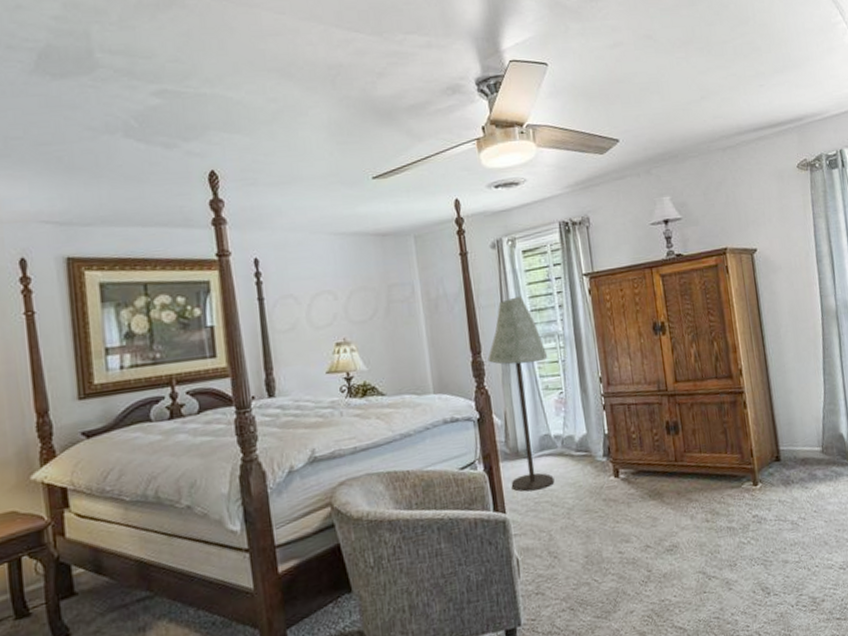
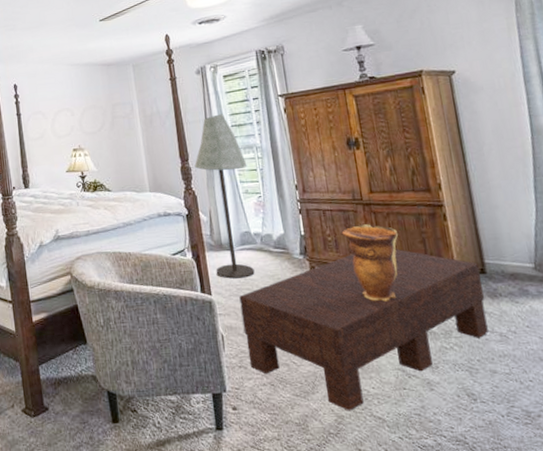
coffee table: none [537,442,782,626] -> present [239,249,489,411]
decorative vase: none [646,417,702,501] -> present [341,224,399,301]

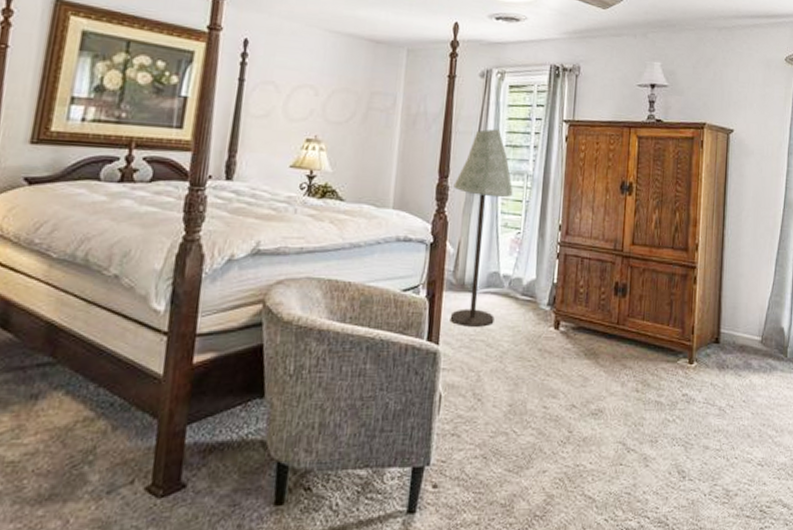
coffee table: present [239,249,489,411] -> none [464,309,714,490]
decorative vase: present [341,224,399,301] -> none [595,278,650,366]

